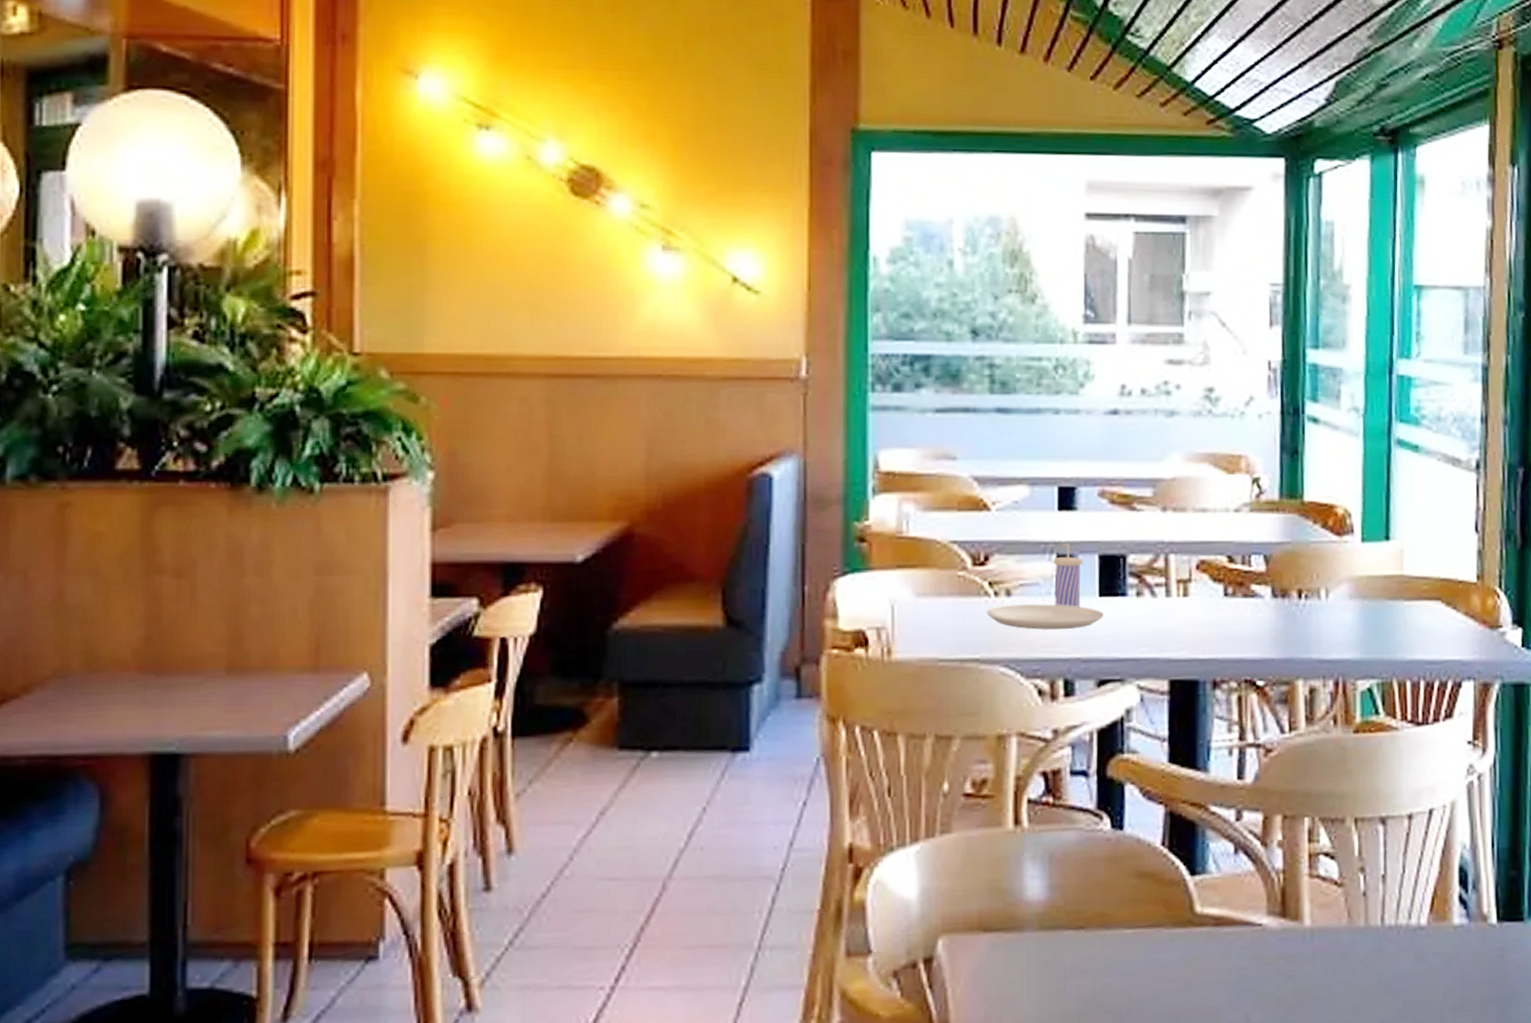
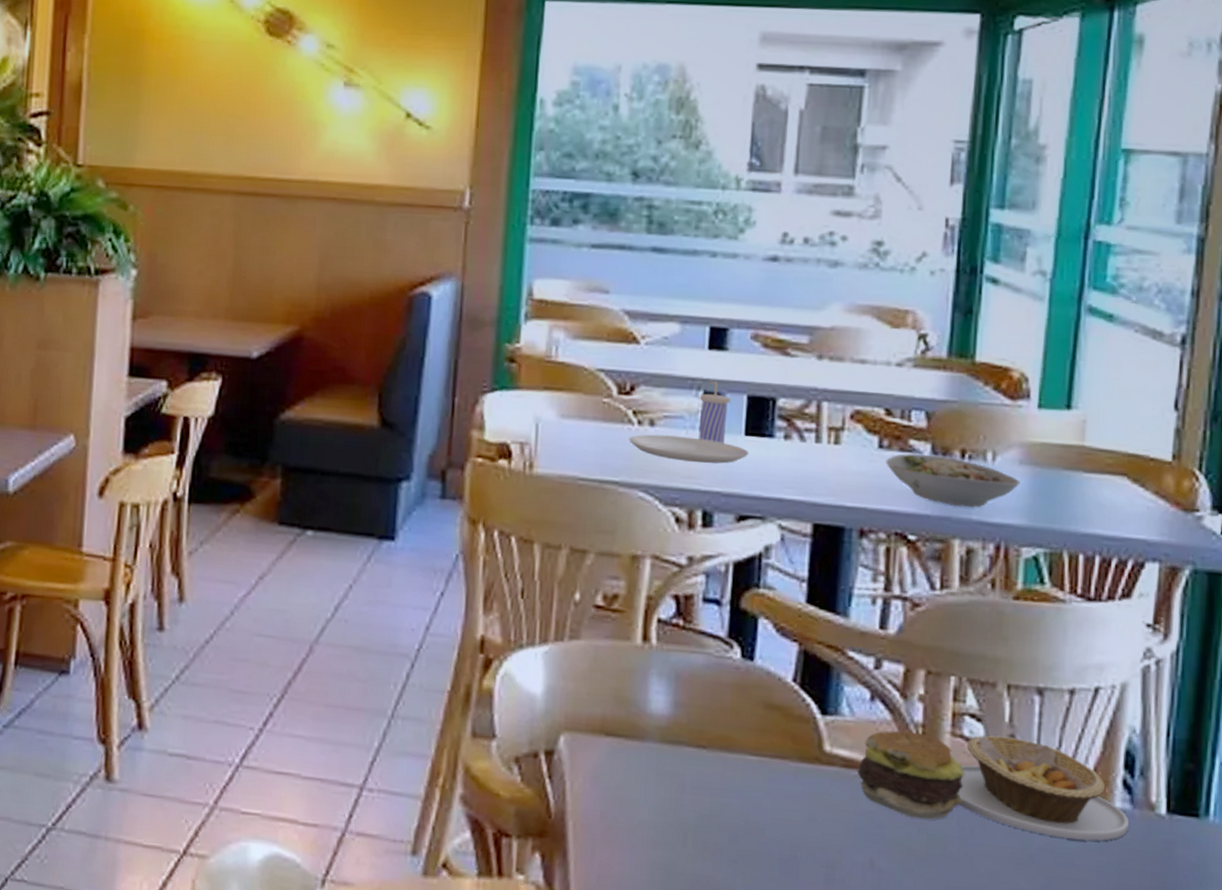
burger: none [1227,879,1325,967] -> present [856,730,966,820]
salad: none [1232,597,1352,648] -> present [886,453,1021,508]
french fries: none [1318,870,1467,963] -> present [957,735,1129,841]

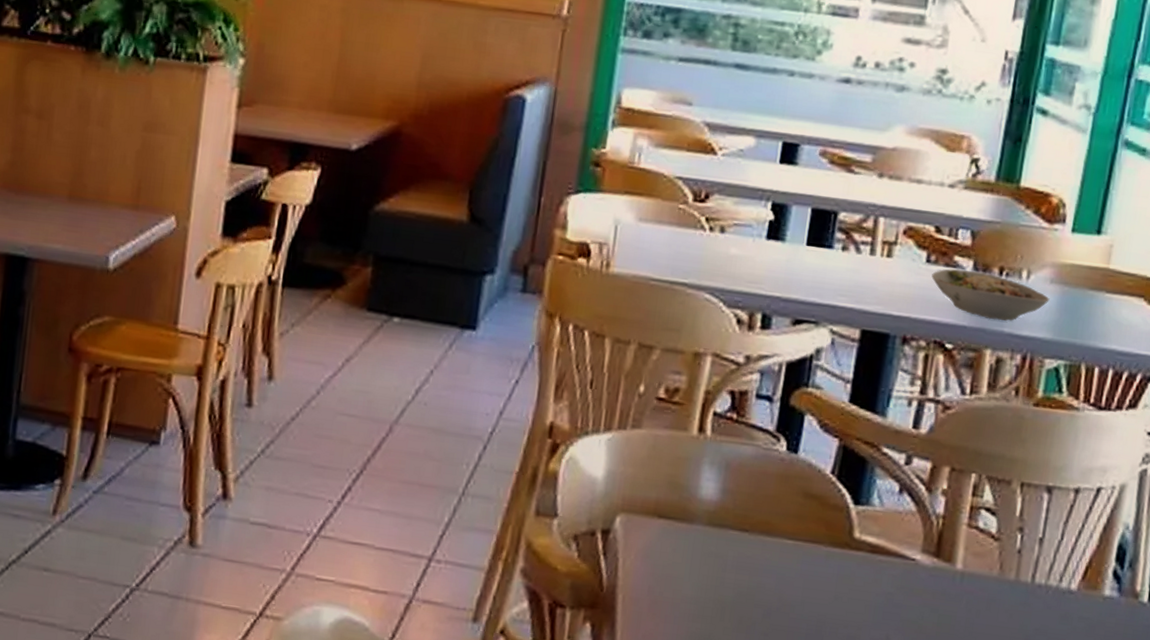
plate: present [629,434,748,464] -> none [700,240,808,271]
beverage cup: present [698,380,731,444] -> none [763,192,797,253]
burger: present [856,730,966,820] -> none [881,520,977,601]
french fries: present [957,735,1129,841] -> none [968,527,1115,624]

